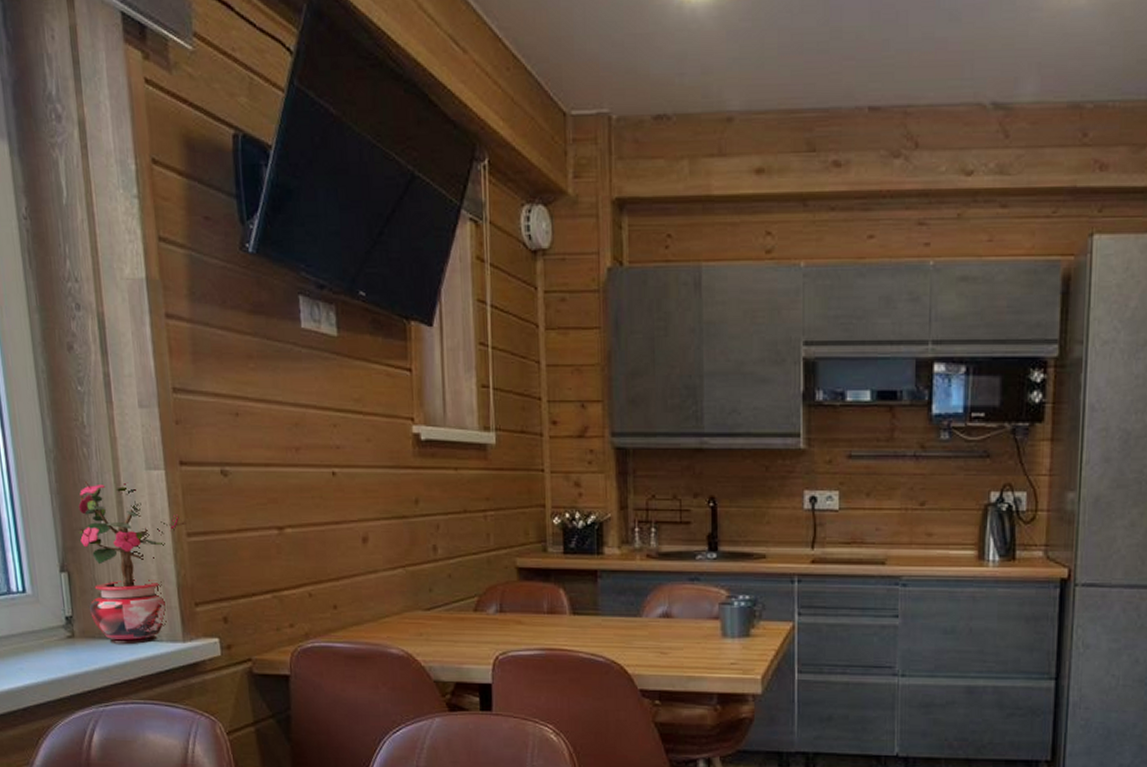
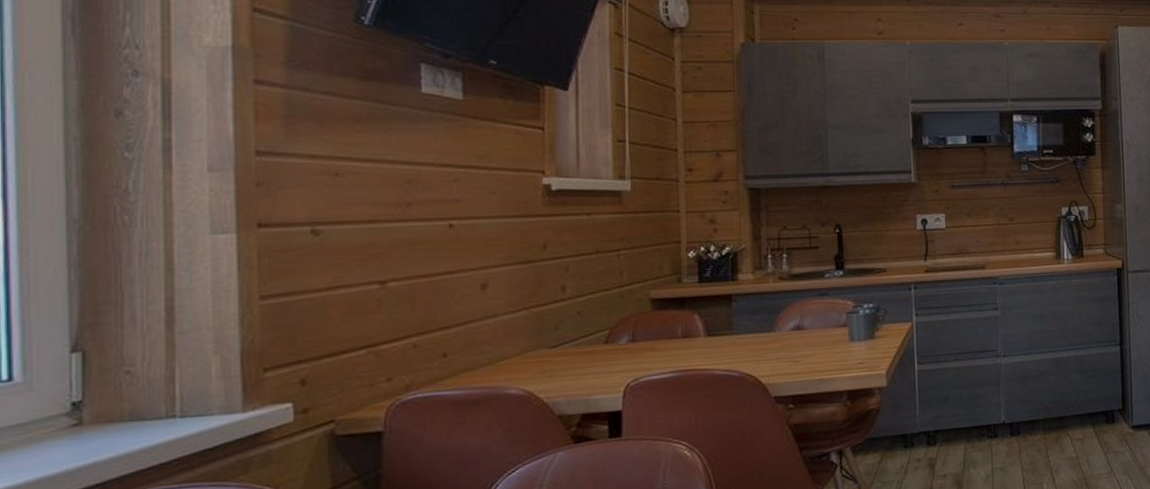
potted plant: present [78,480,185,645] -> none [104,248,258,427]

